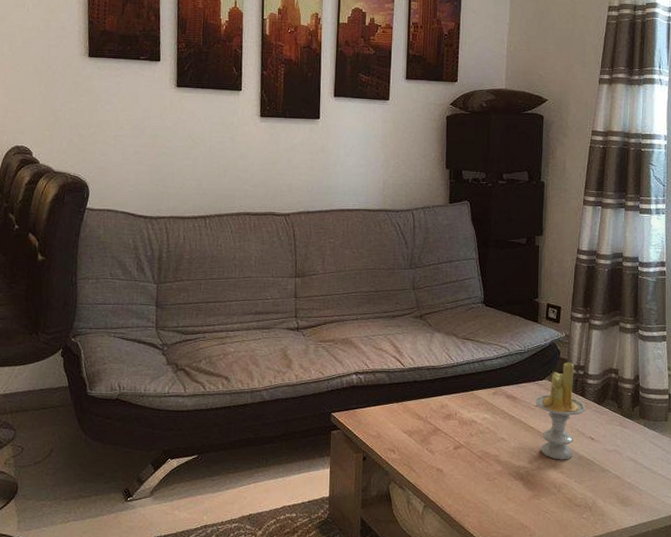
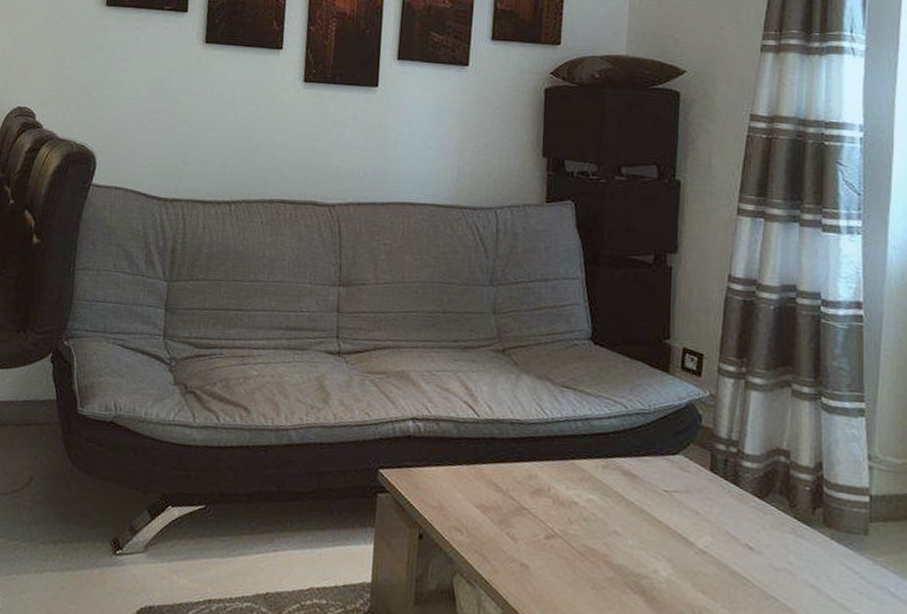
candle: present [535,362,586,460] -> none [664,432,740,574]

